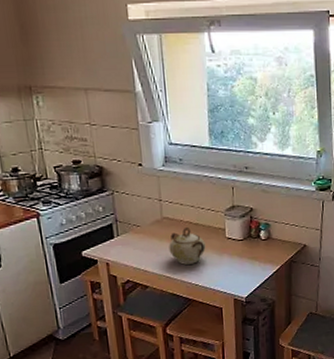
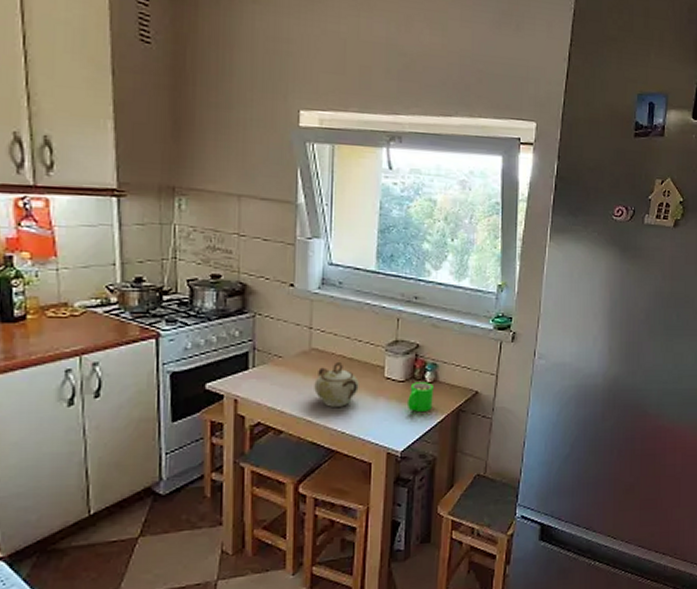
mug: none [247,239,269,265] -> present [408,382,433,411]

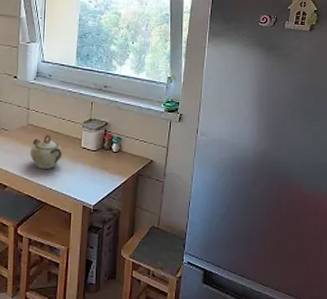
mug: present [408,382,433,411] -> none [99,152,118,174]

